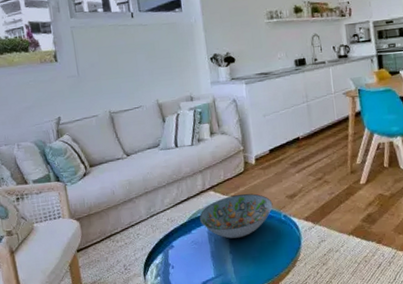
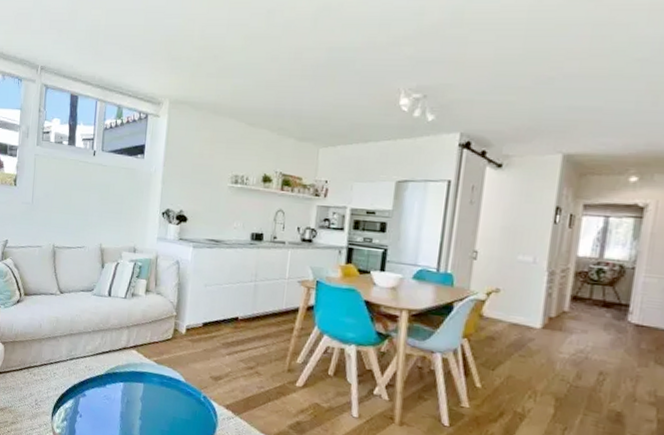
decorative bowl: present [199,193,273,239] -> none [116,360,195,407]

